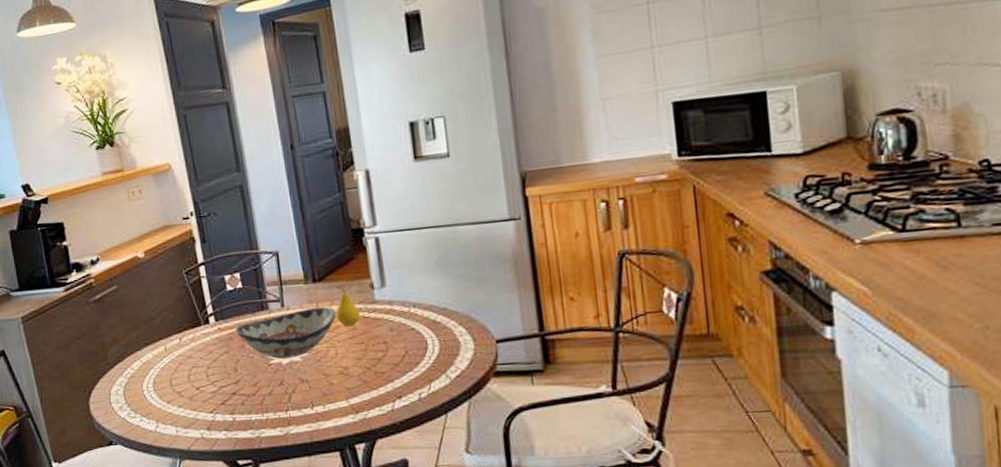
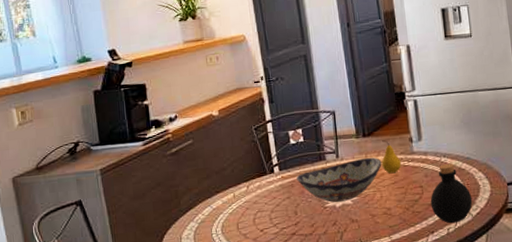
bottle: none [397,315,451,388] -> present [430,163,473,224]

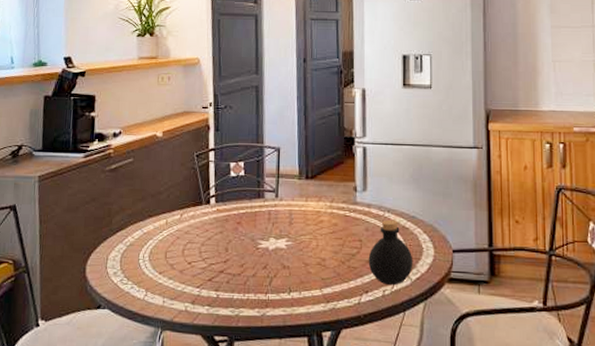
decorative bowl: present [296,157,382,202] -> none [232,201,322,245]
fruit: present [382,140,402,174] -> none [322,185,343,222]

